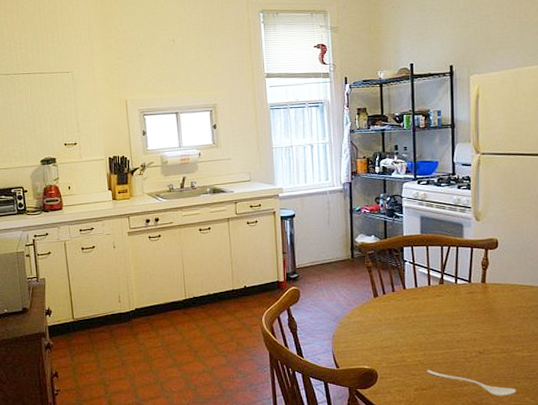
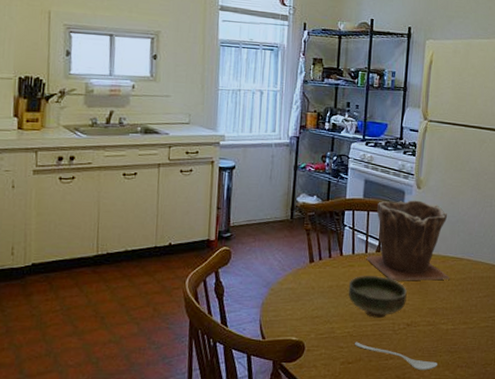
bowl: none [414,307,476,347] -> present [348,276,407,318]
plant pot: none [430,232,520,311] -> present [366,200,450,281]

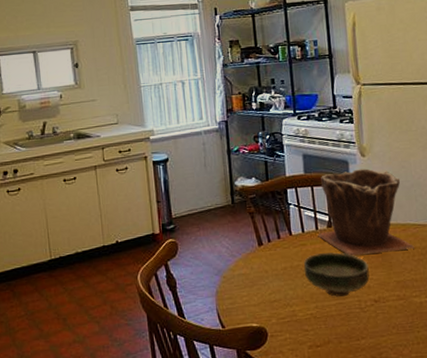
spoon: present [355,342,437,371] -> none [320,323,416,349]

